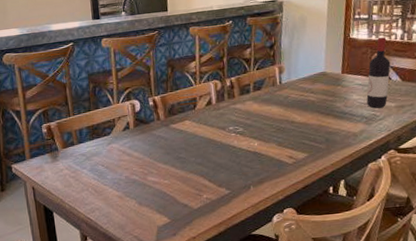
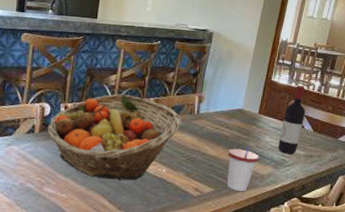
fruit basket: none [140,78,266,161] -> present [47,94,181,181]
cup: none [316,107,349,153] -> present [226,146,259,191]

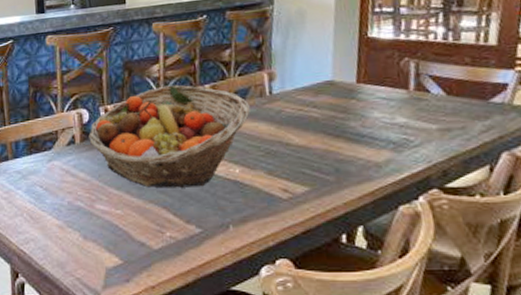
cup: present [226,146,259,191] -> none [321,127,369,187]
wine bottle: present [278,85,306,154] -> none [394,35,429,131]

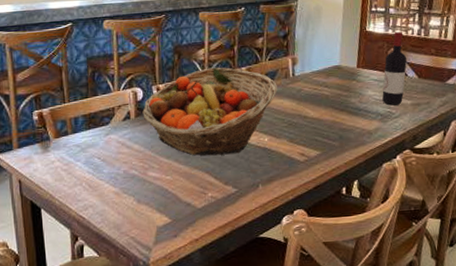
wine bottle: none [394,35,429,131] -> present [382,31,407,106]

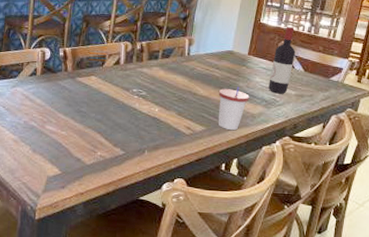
fruit basket: present [142,67,277,156] -> none [48,38,172,120]
cup: none [330,103,364,151] -> present [218,86,250,130]

